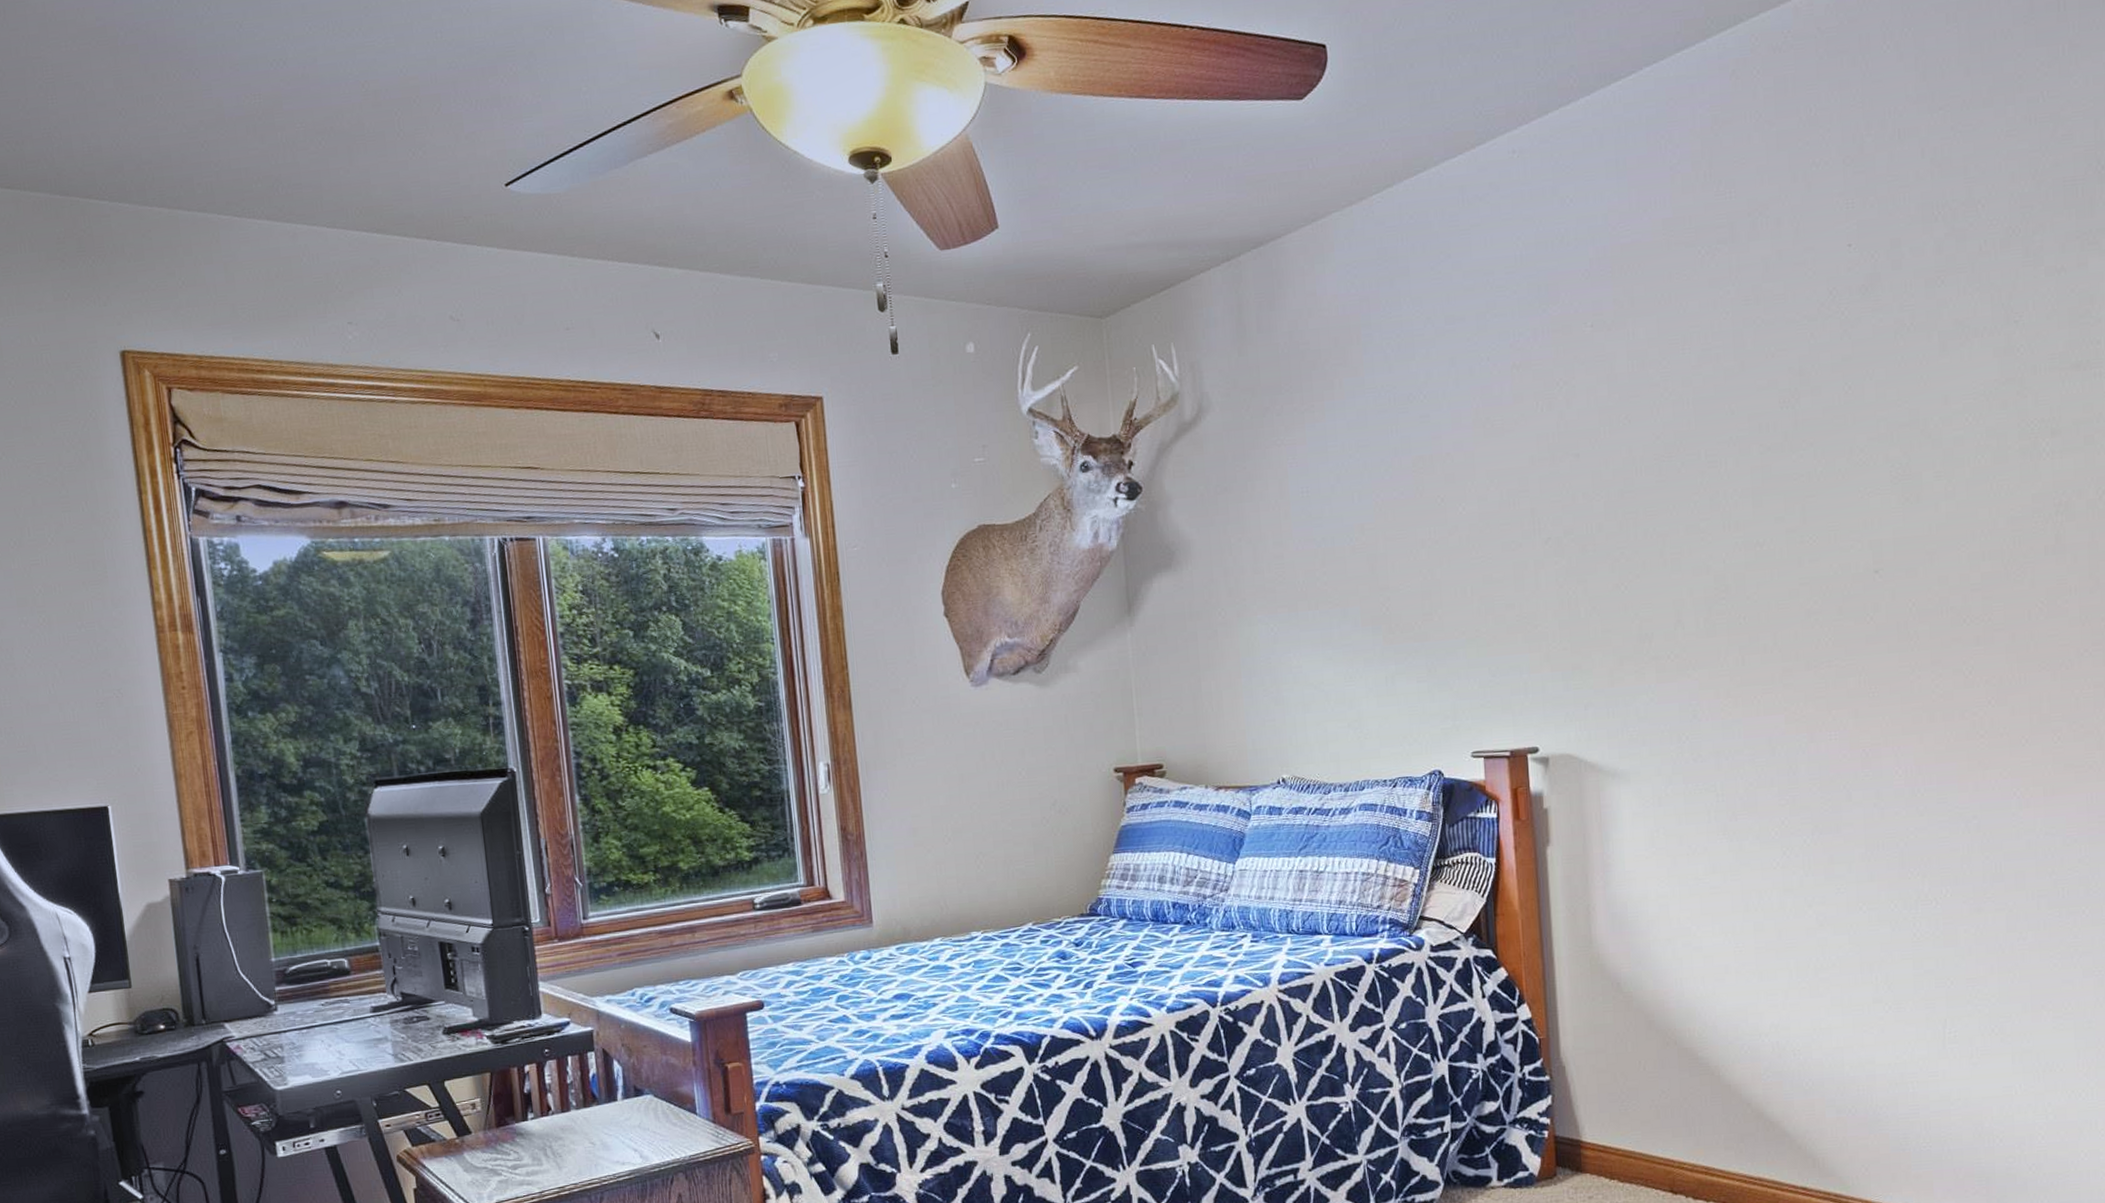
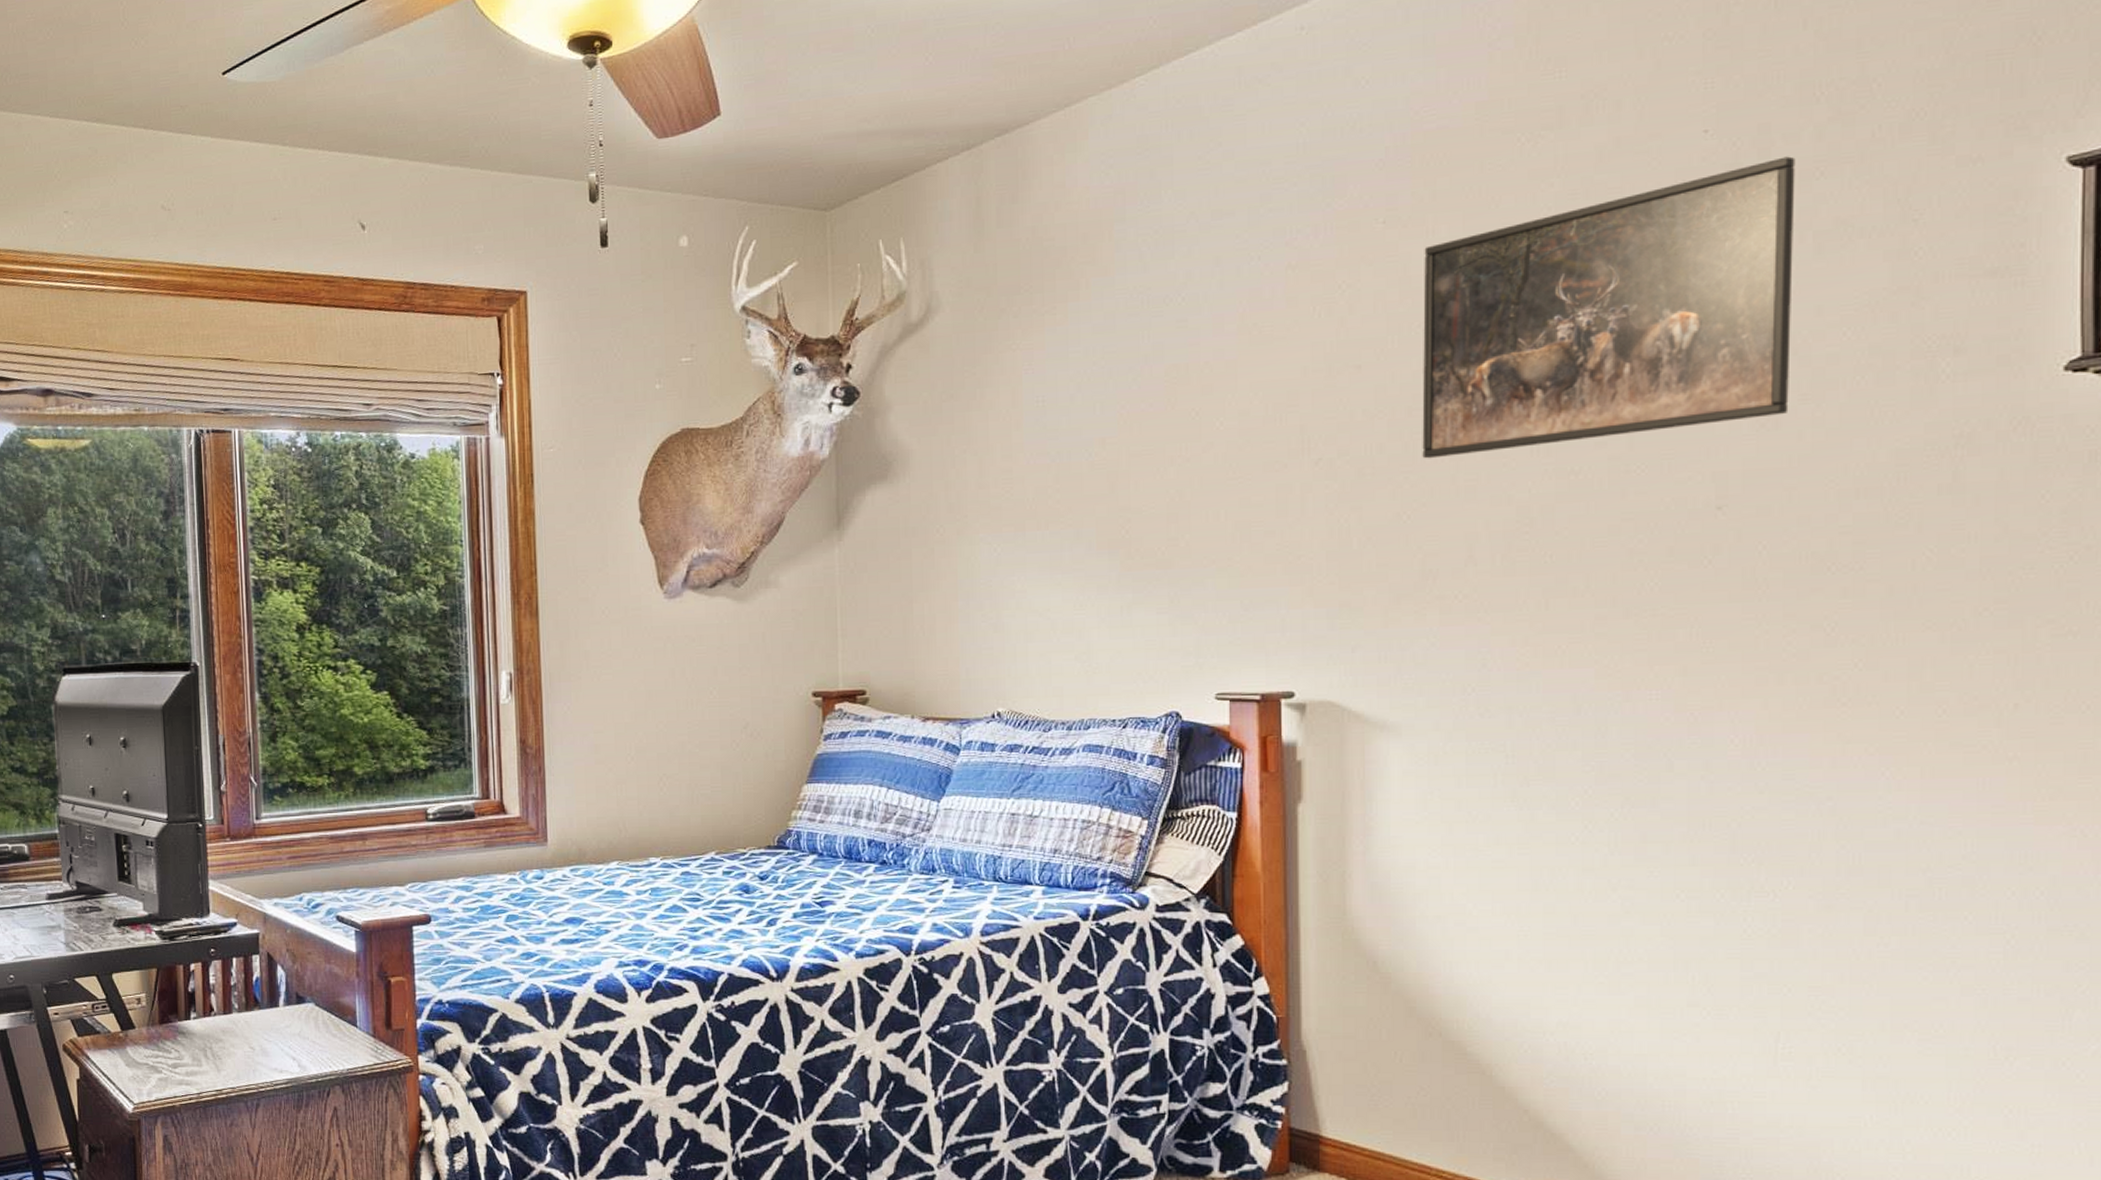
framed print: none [1626,267,1927,536] -> present [1422,156,1795,459]

